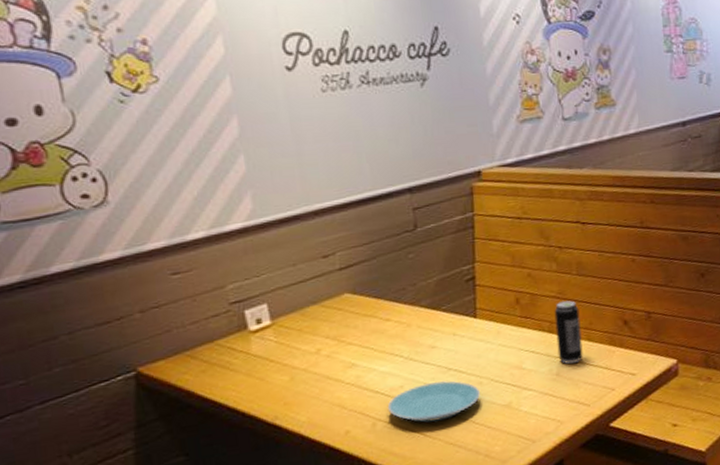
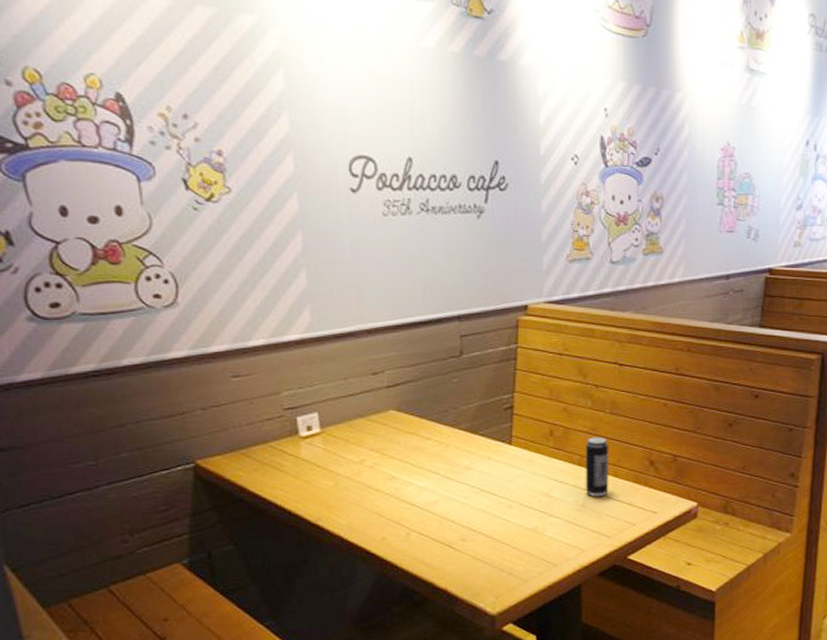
plate: present [387,381,480,423] -> none [422,501,509,538]

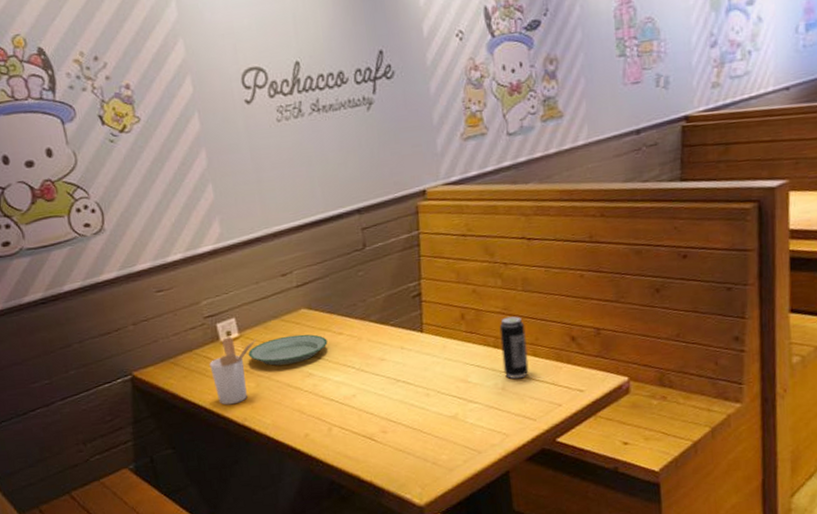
utensil holder: none [285,431,339,503] -> present [209,336,257,405]
plate: none [329,436,414,466] -> present [248,334,328,366]

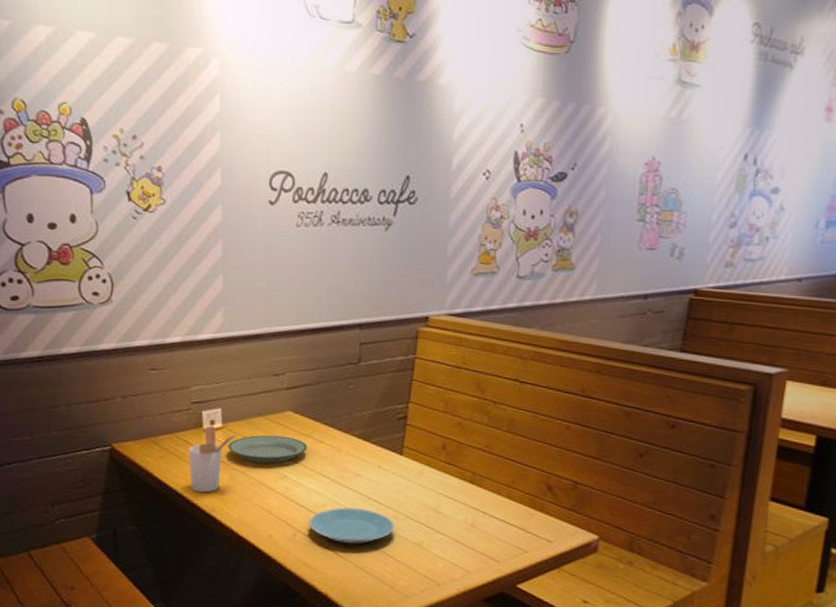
plate: none [341,391,427,430] -> present [308,507,394,545]
beverage can: present [499,316,529,379] -> none [475,455,504,518]

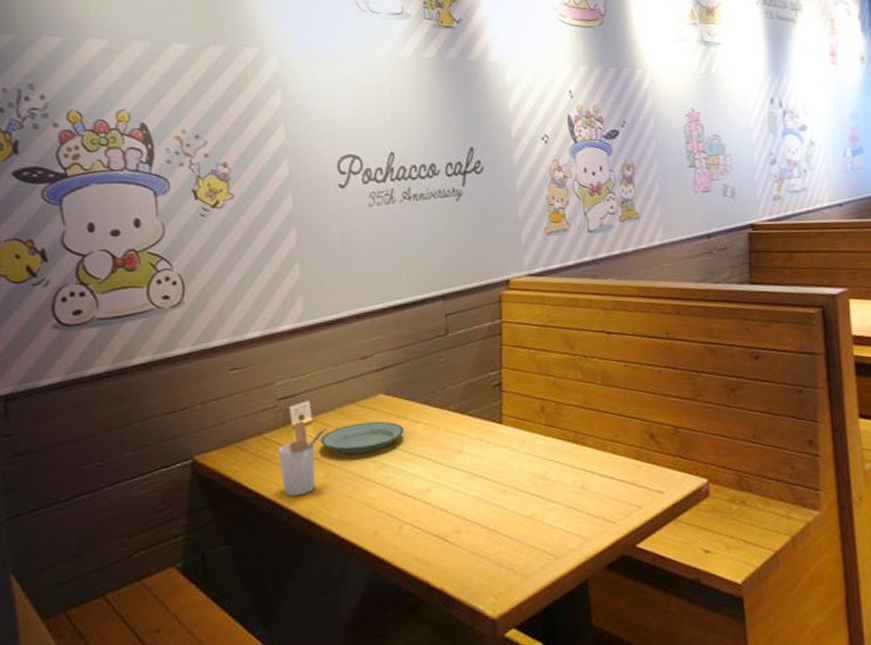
plate: present [308,507,394,545] -> none [414,487,504,530]

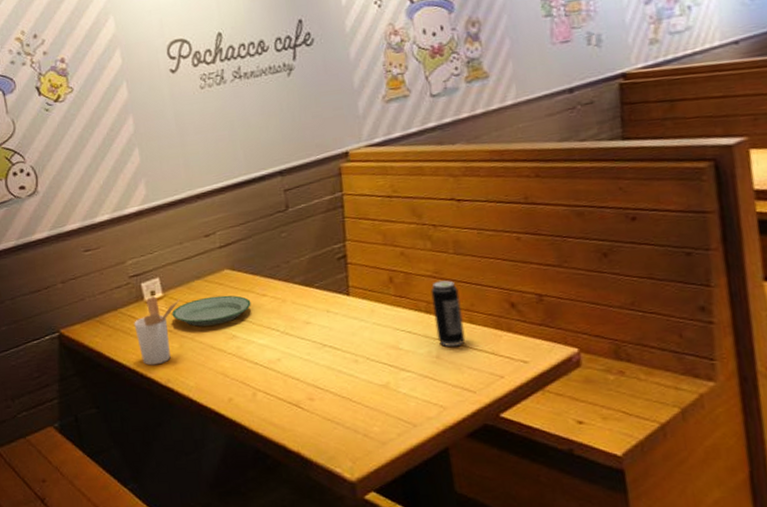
beverage can: none [579,410,609,477] -> present [430,280,466,347]

